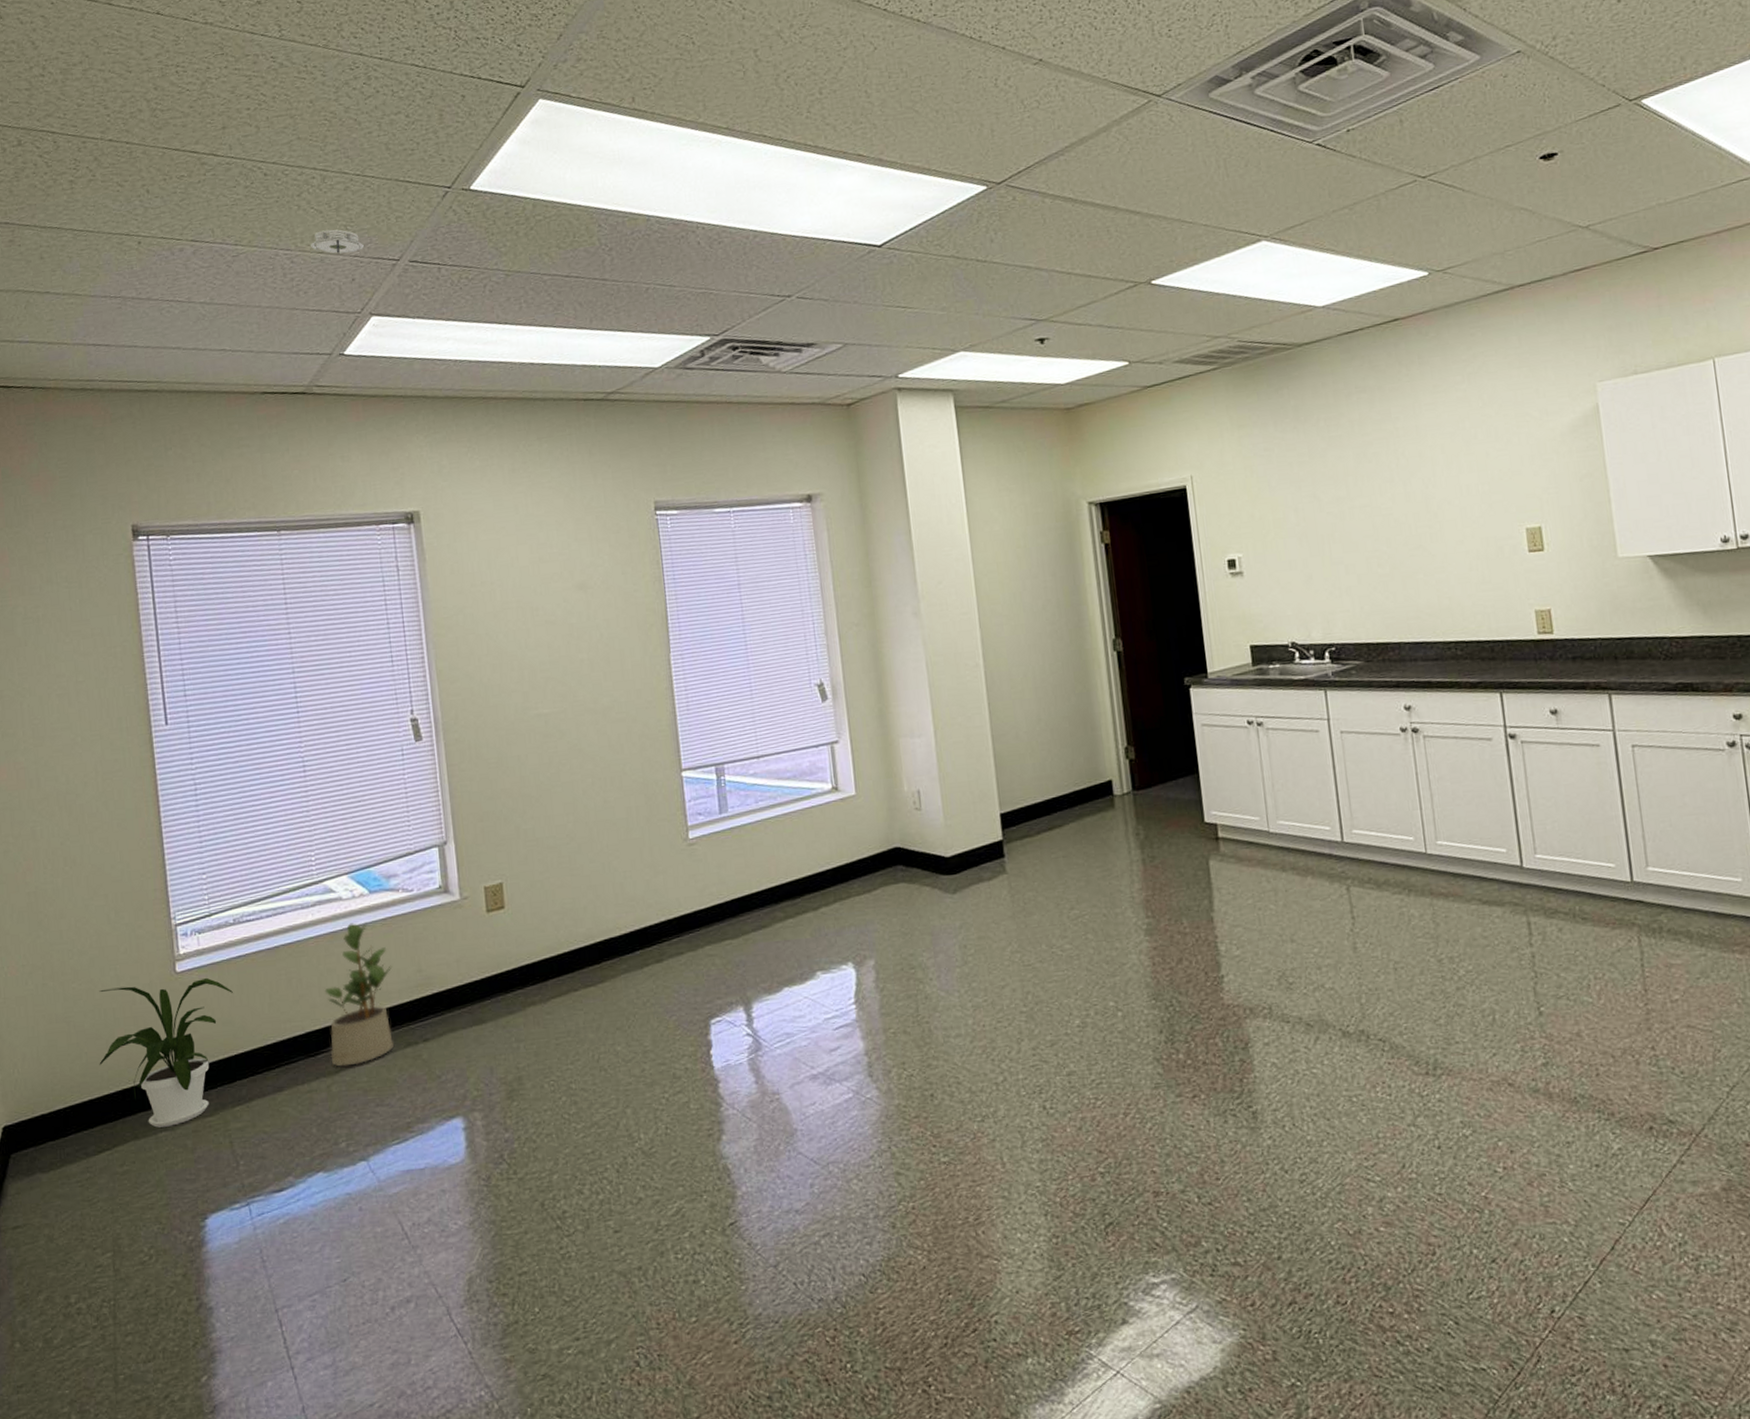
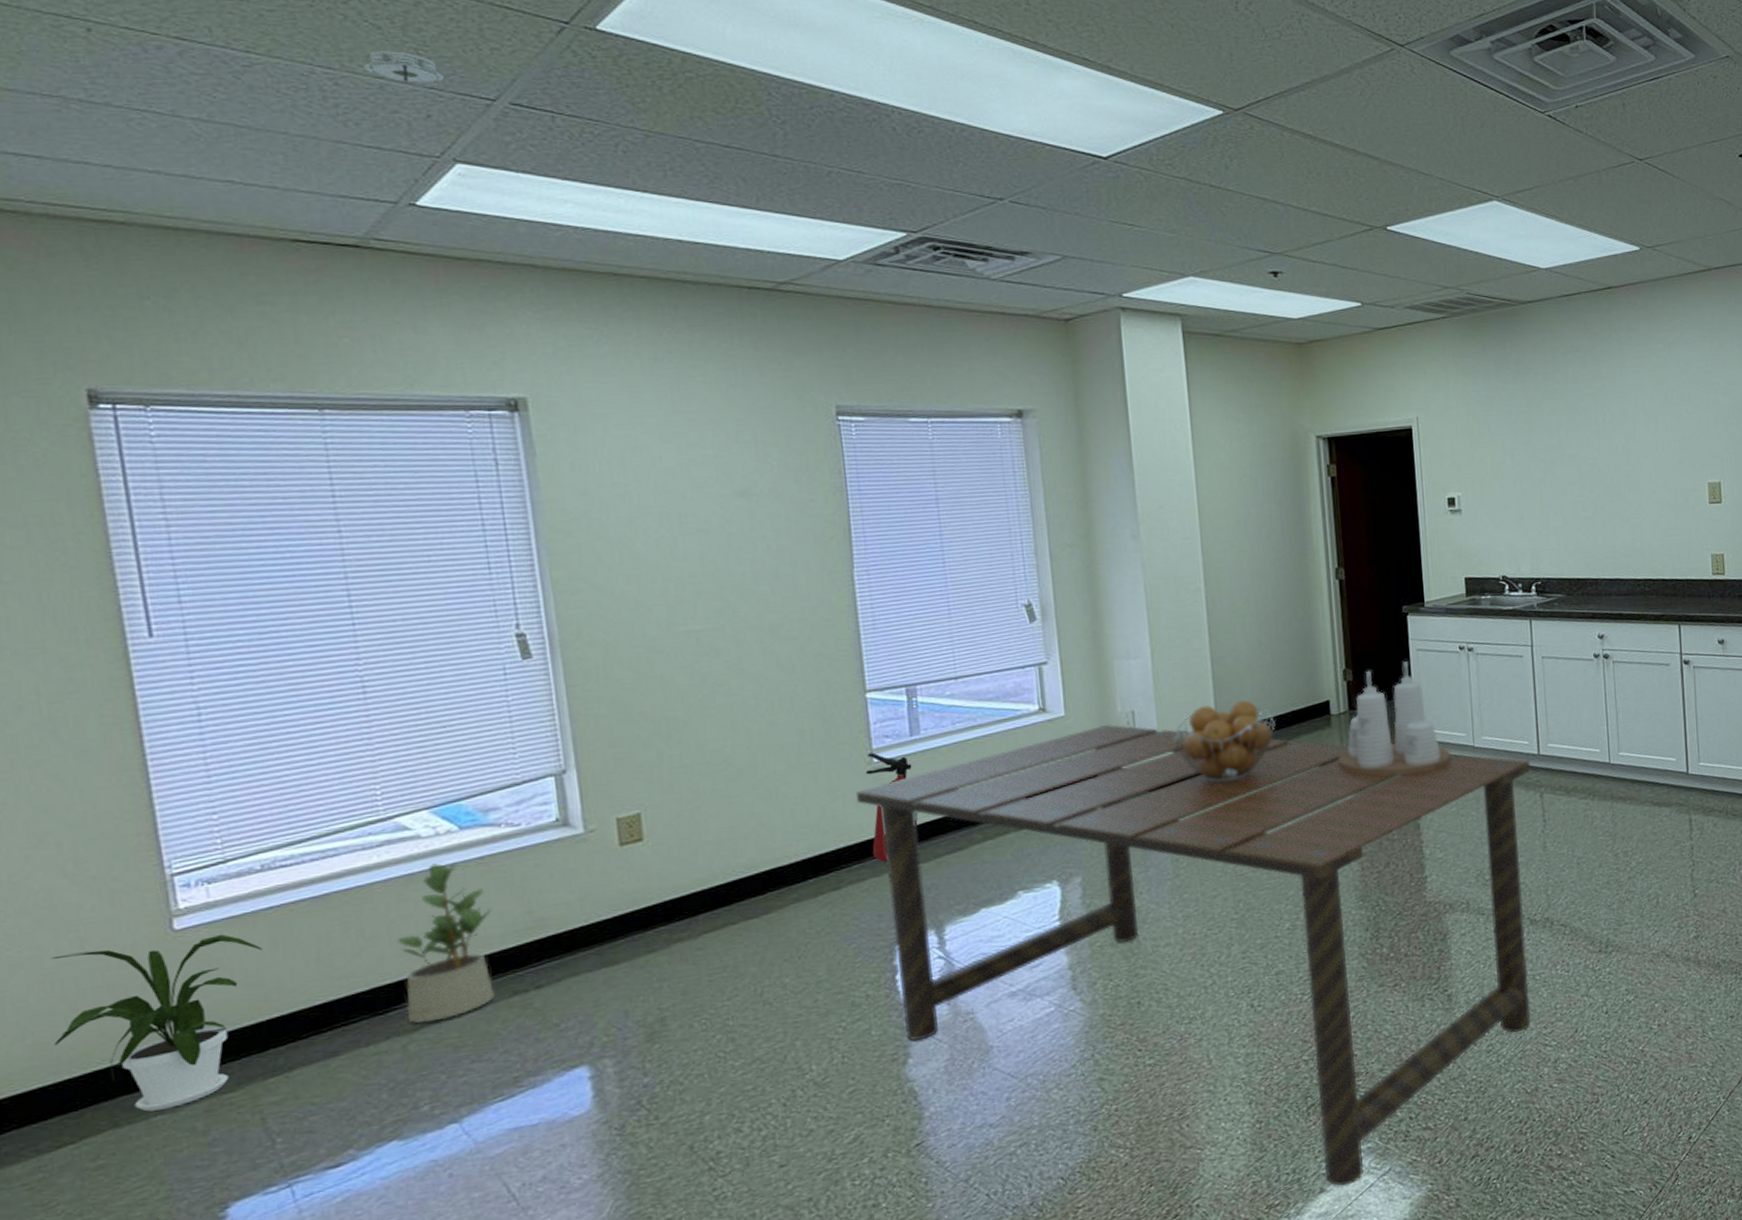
dining table: none [675,803,1350,1319] -> present [856,724,1531,1186]
fire extinguisher: none [682,829,728,937] -> present [865,752,919,862]
fruit basket: none [957,780,1058,866] -> present [1172,700,1276,783]
condiment set: none [1123,738,1244,863] -> present [1338,661,1451,776]

